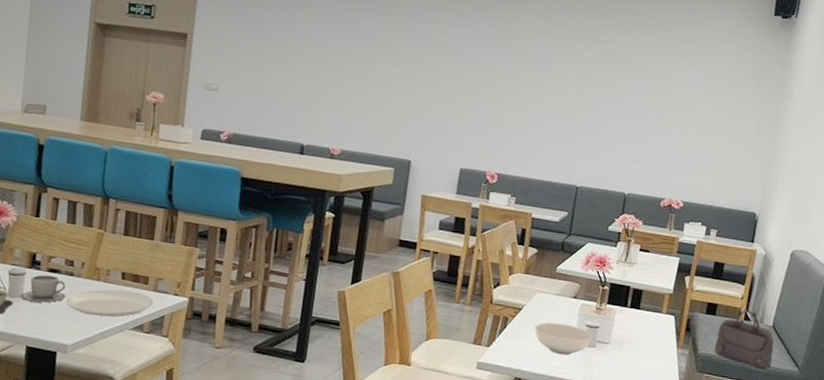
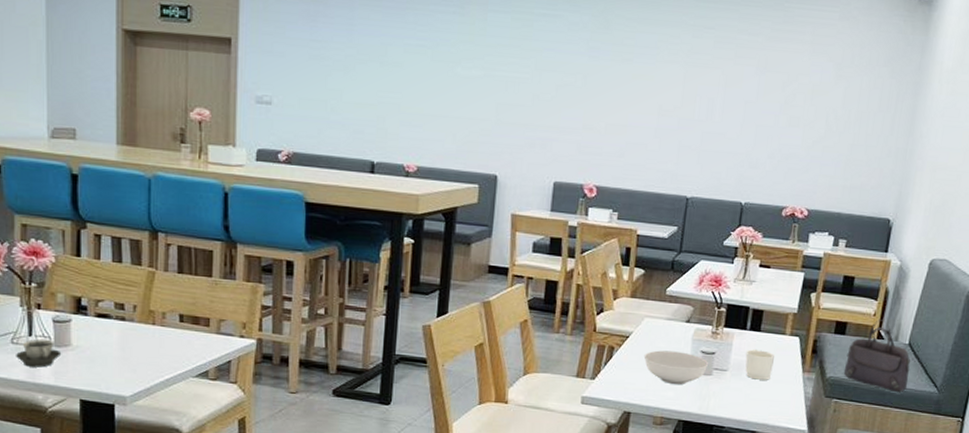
cup: present [20,275,66,303] -> none [68,321,119,352]
plate: present [65,289,154,317] -> none [119,334,218,364]
mug: none [625,324,652,354] -> present [745,348,774,380]

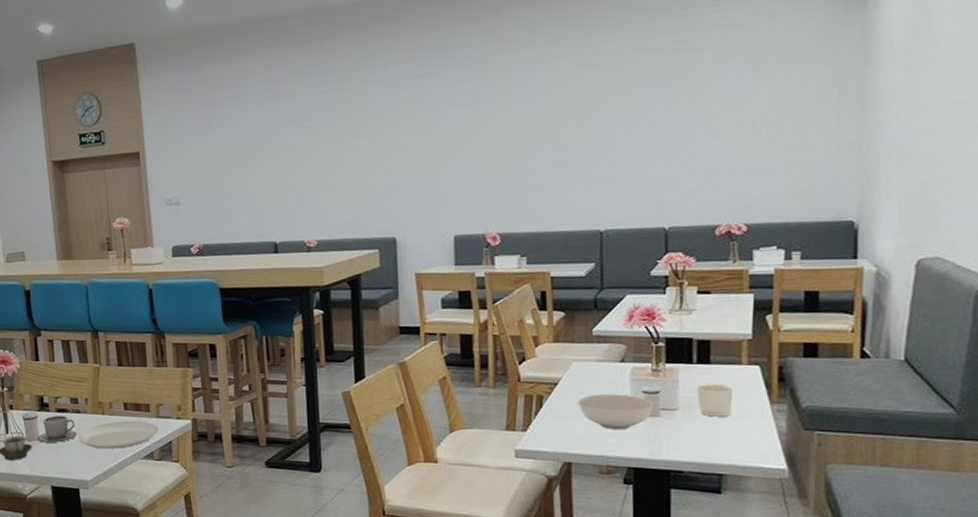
cup: none [68,321,119,352] -> present [37,416,77,443]
plate: none [119,334,218,364] -> present [77,421,159,449]
handbag: present [843,320,910,393] -> none [823,336,912,418]

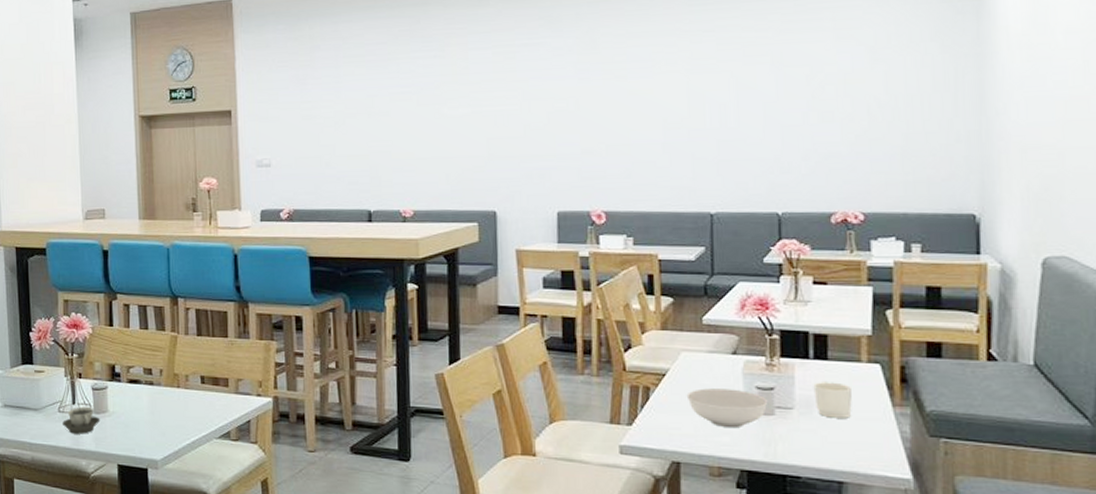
cup: present [37,416,77,443] -> none [105,387,149,417]
plate: present [77,421,159,449] -> none [149,396,237,426]

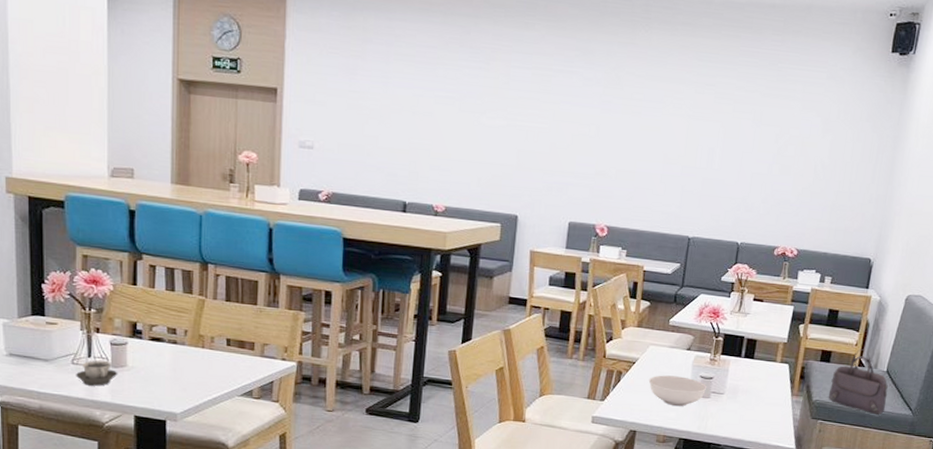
mug: present [813,380,852,418] -> none [739,374,766,403]
handbag: none [948,337,1044,428] -> present [828,349,888,415]

